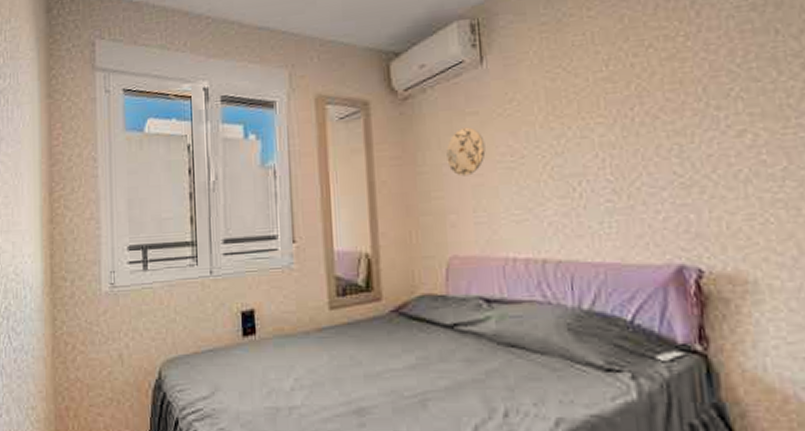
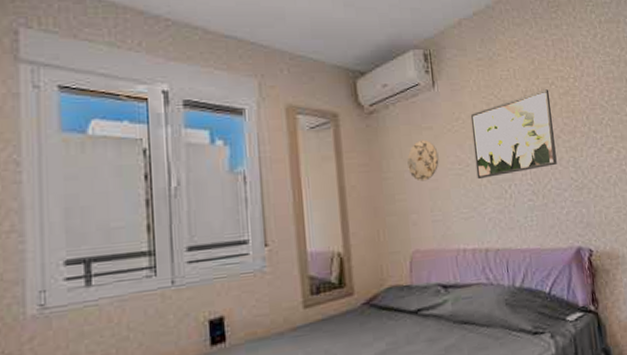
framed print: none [528,54,652,174] -> present [470,89,557,180]

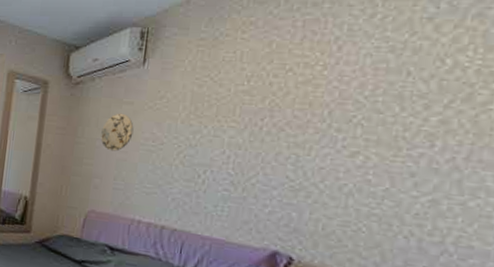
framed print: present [470,89,557,180] -> none [169,76,283,160]

